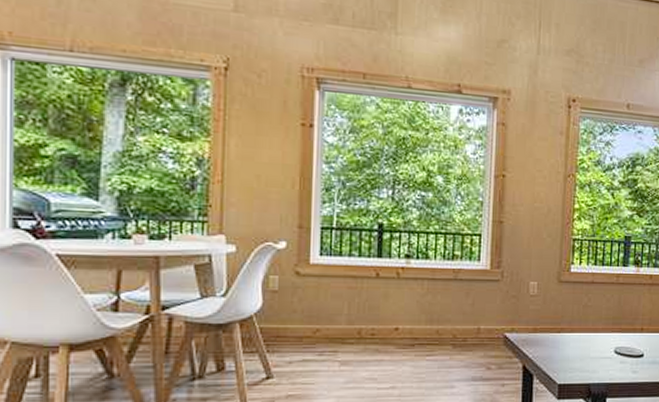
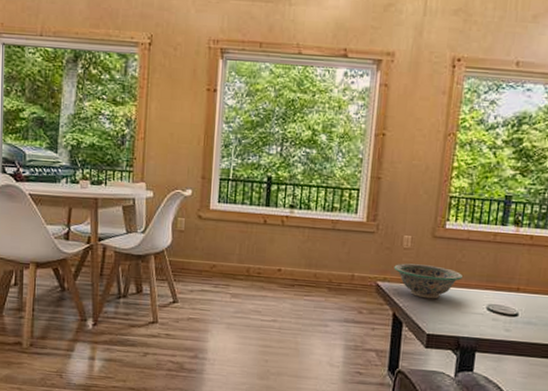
decorative bowl: none [521,311,589,347] -> present [394,263,462,299]

